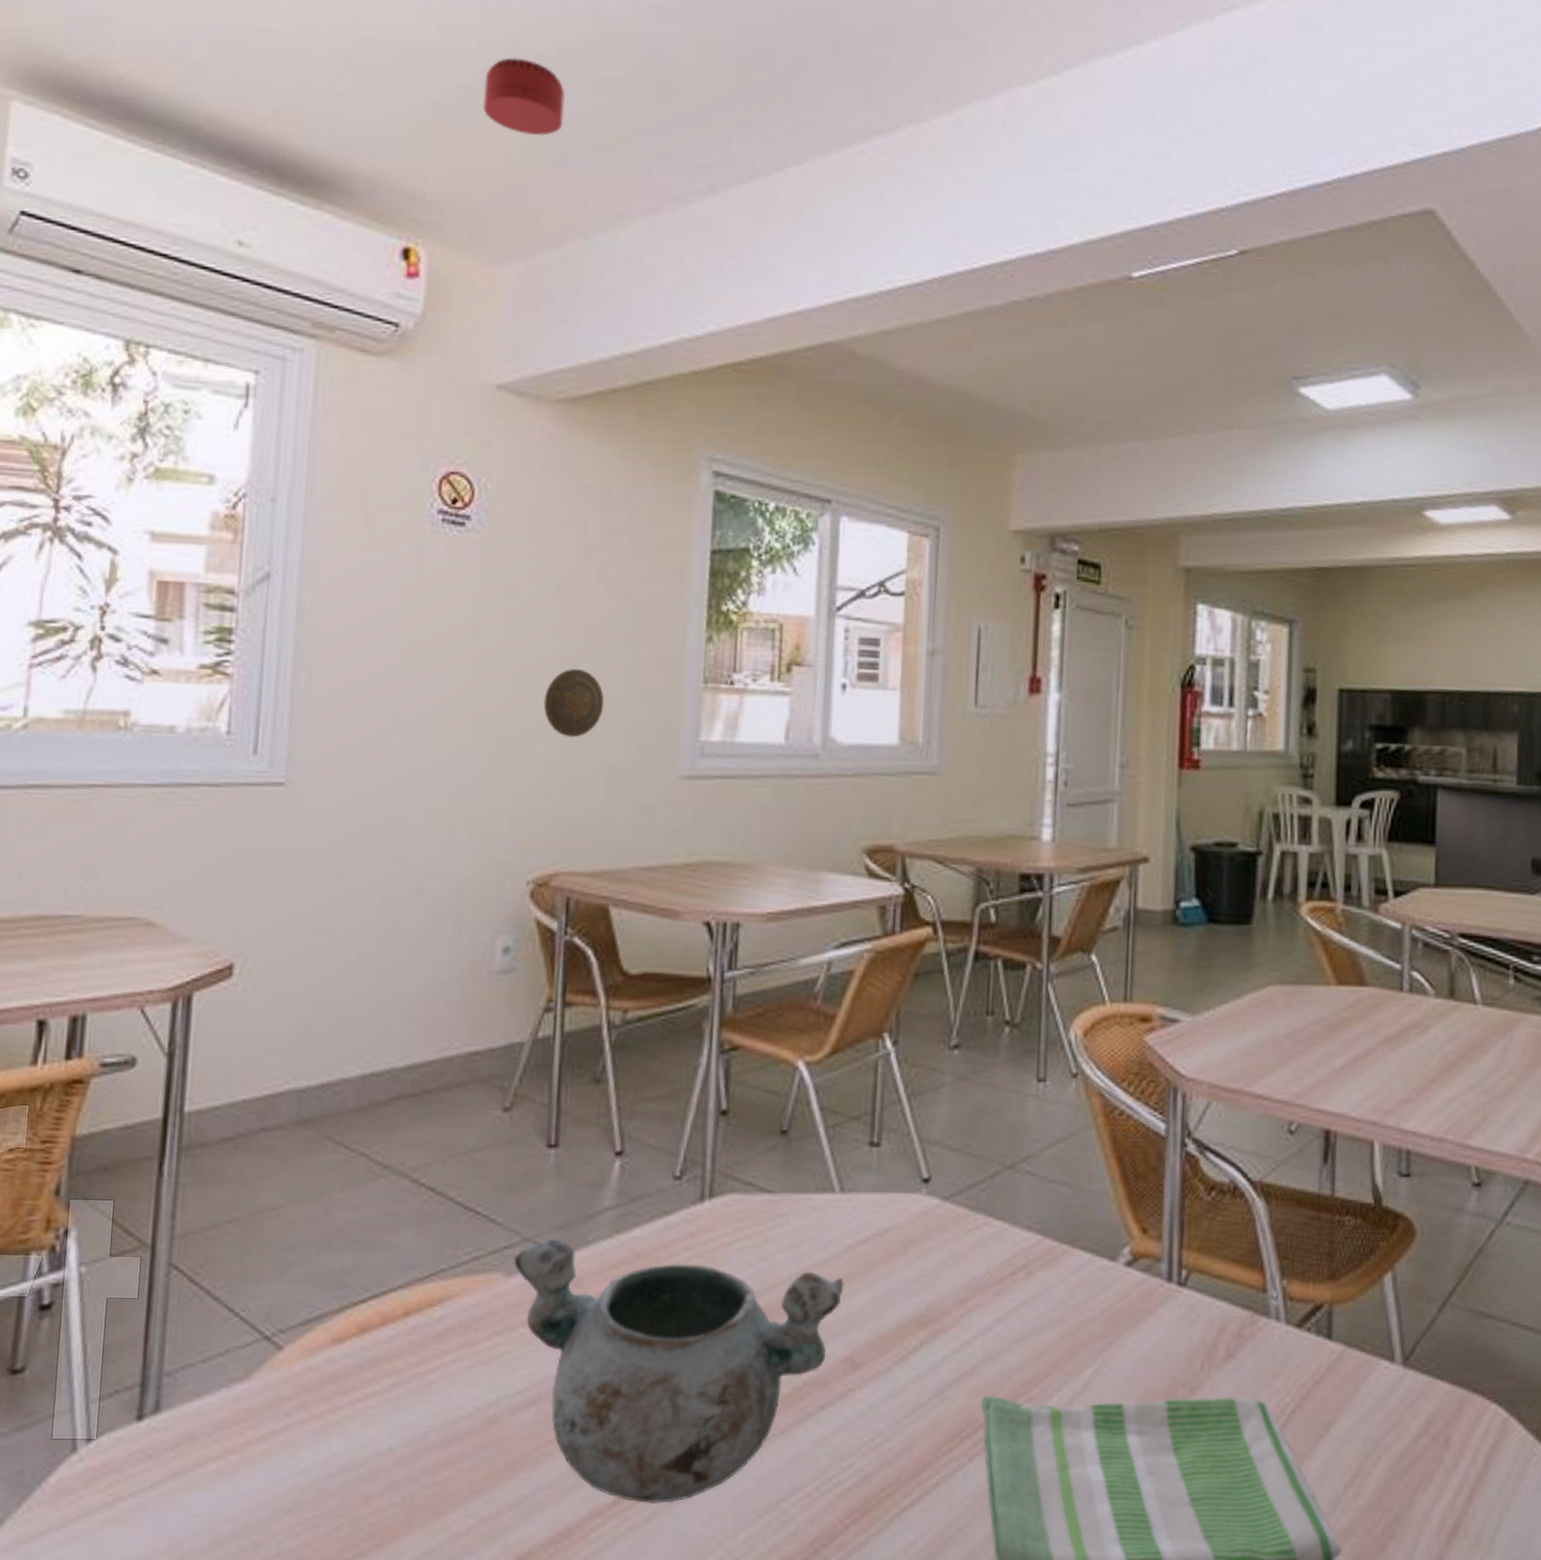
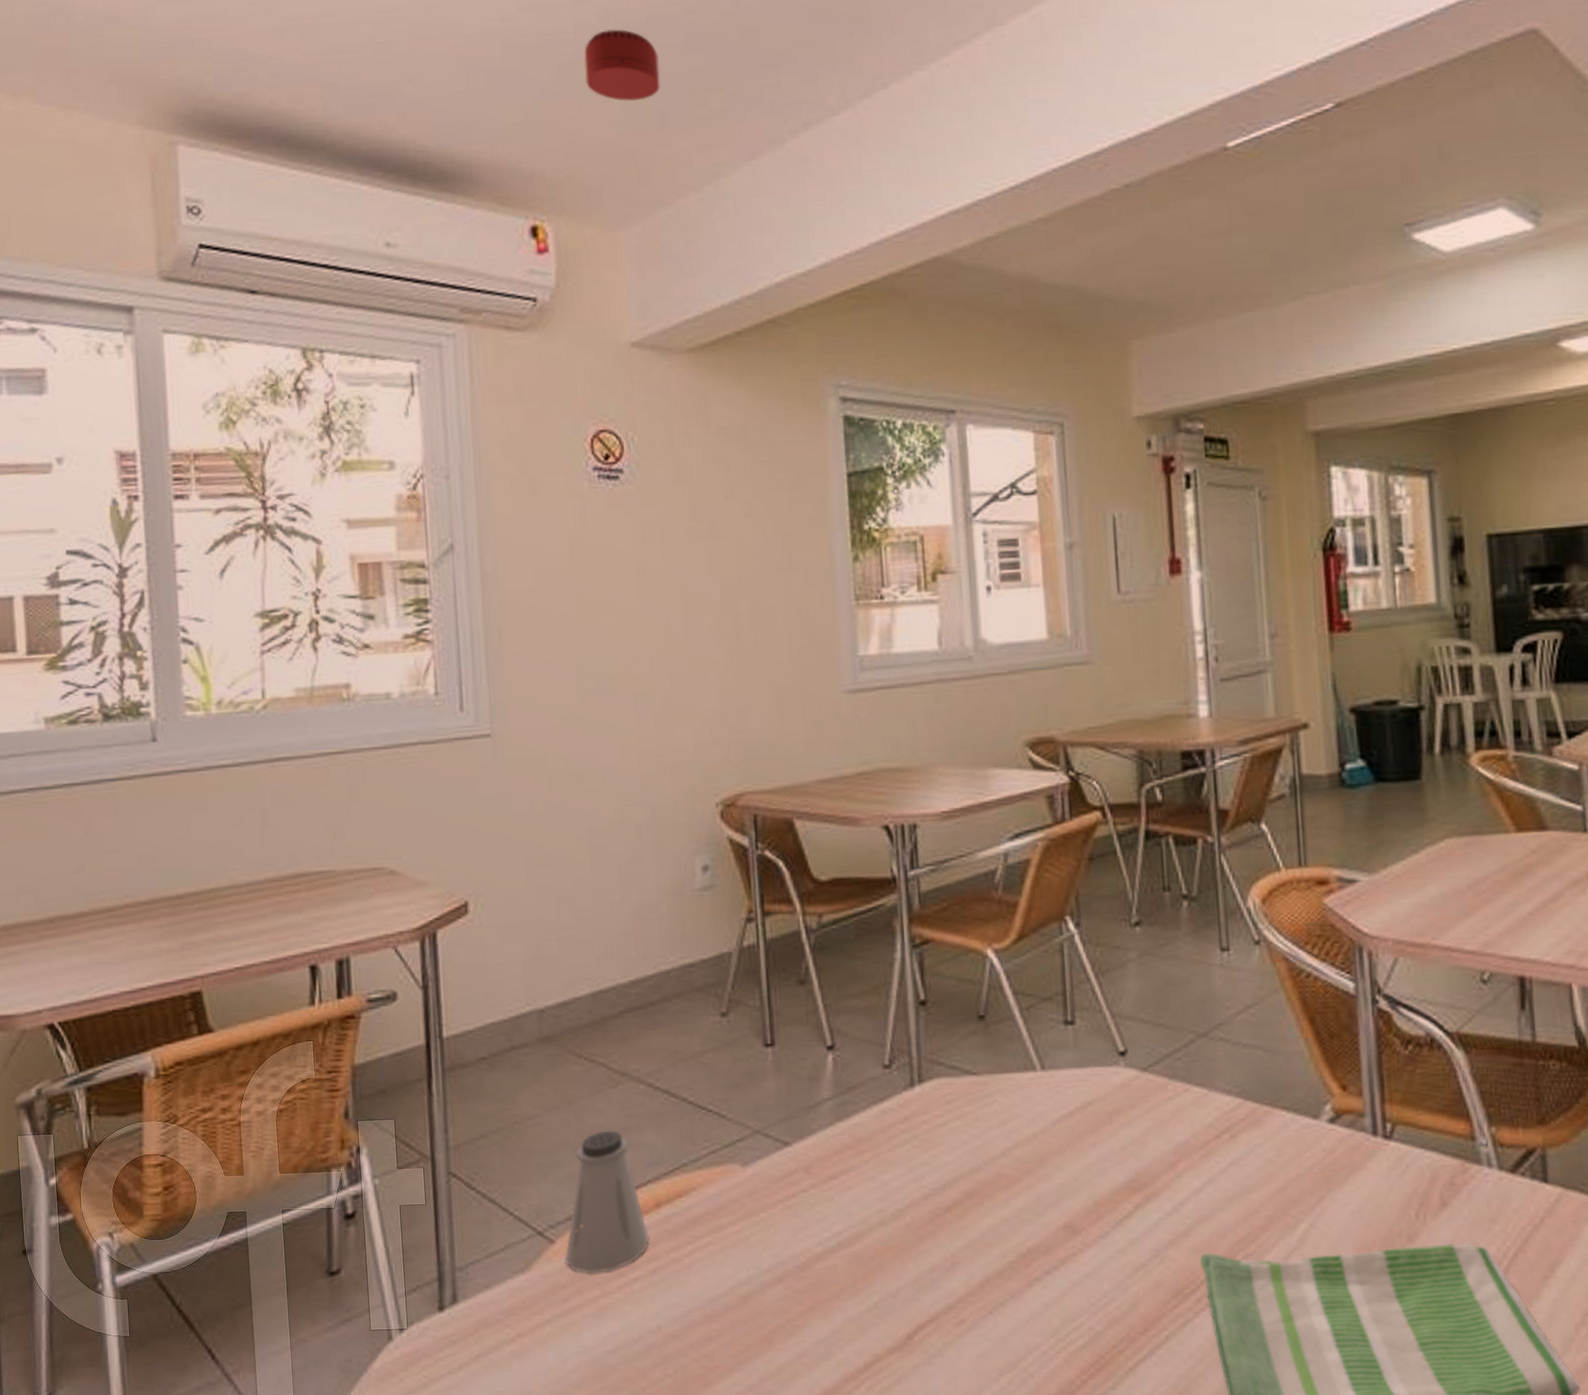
saltshaker: none [293,1229,392,1387] -> present [565,1131,649,1274]
decorative bowl: present [513,1239,844,1503] -> none [747,1130,1055,1367]
decorative plate: present [543,668,605,738] -> none [710,600,766,666]

